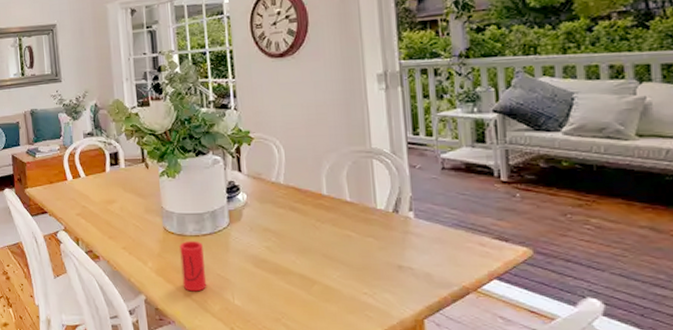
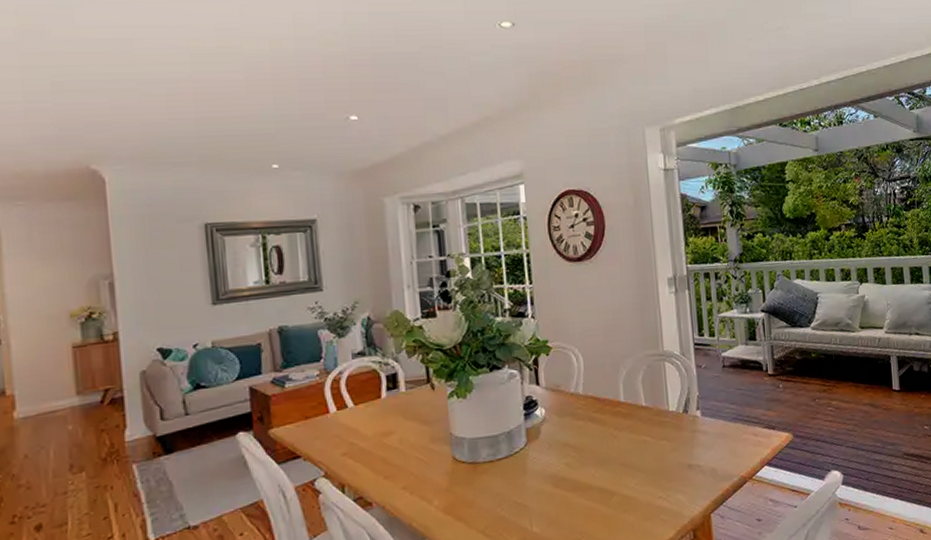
cup: present [179,241,207,292] -> none [471,467,503,527]

